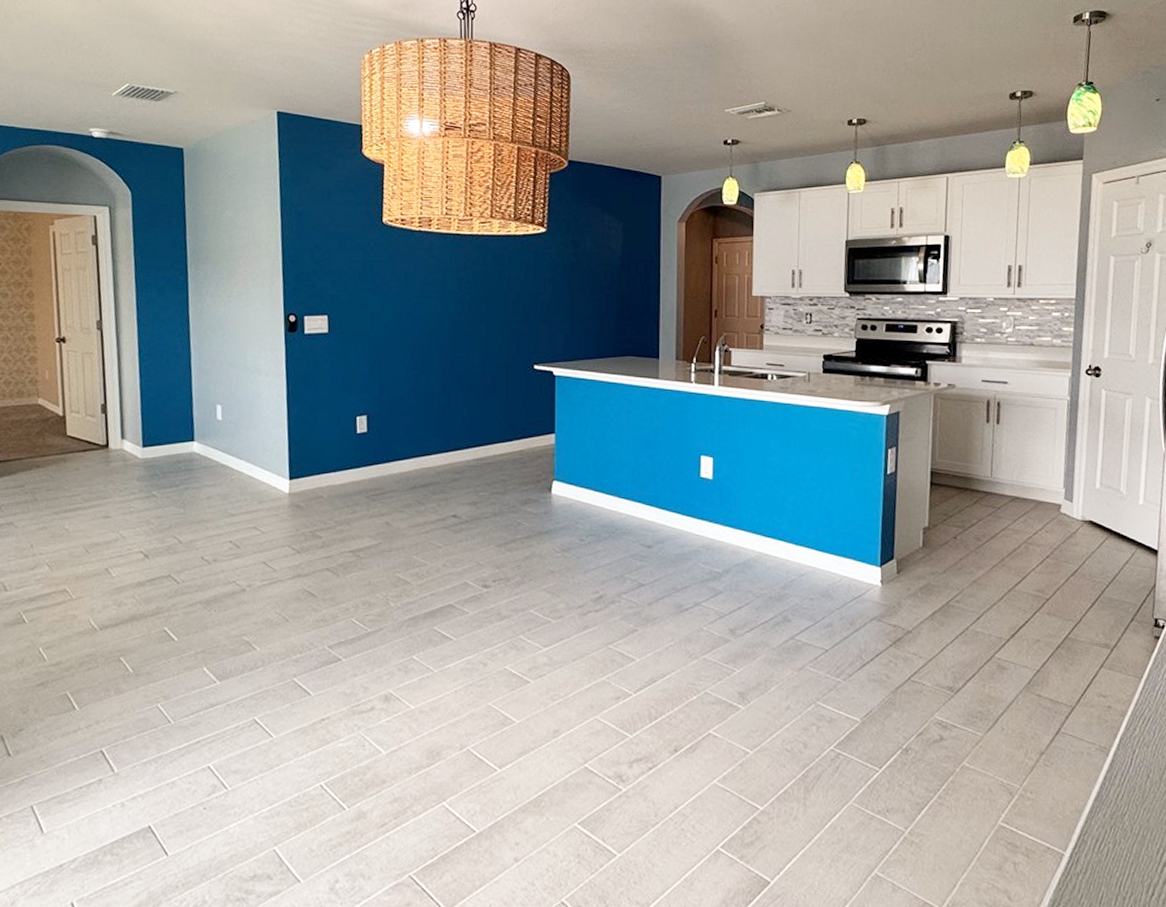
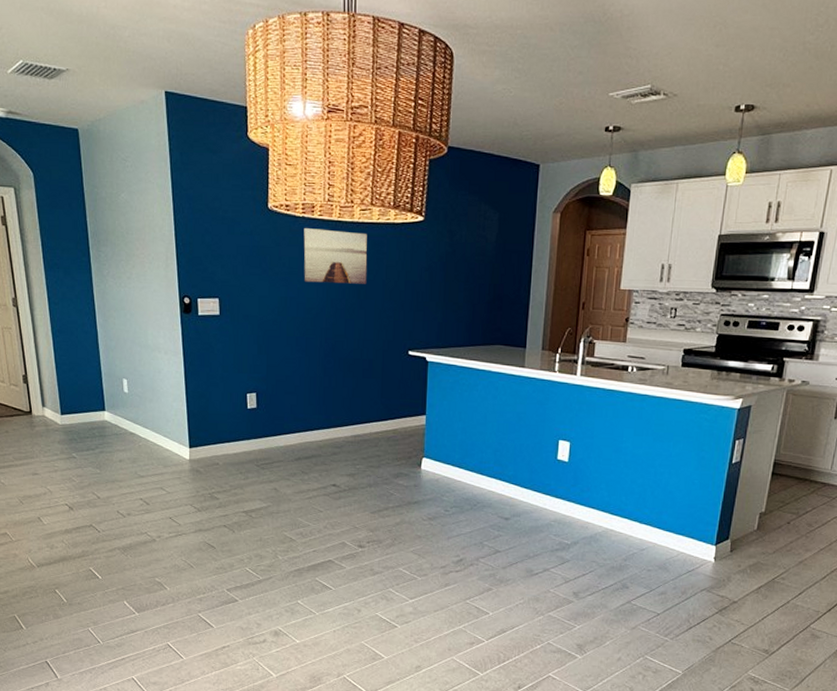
wall art: none [420,242,488,297] -> present [303,228,368,284]

